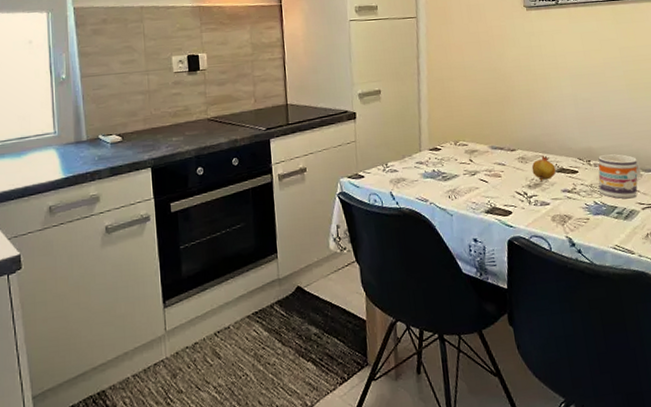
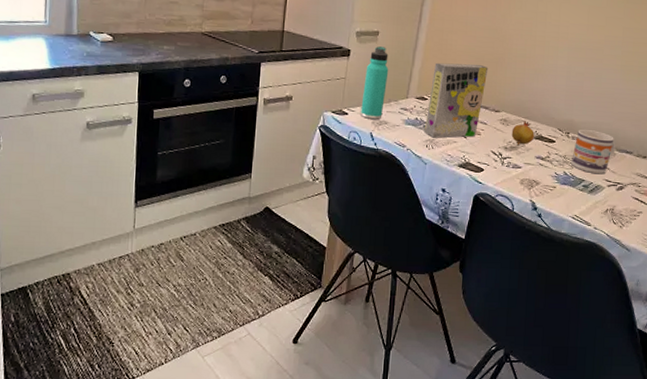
thermos bottle: none [374,104,399,179] -> present [361,46,389,120]
cereal box: none [441,107,497,188] -> present [425,62,489,138]

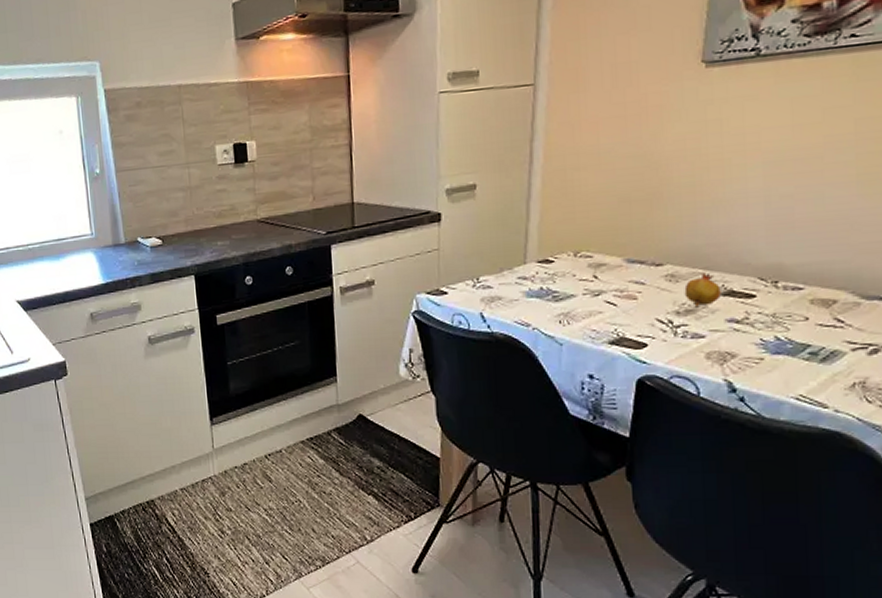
thermos bottle: present [361,46,389,120] -> none [463,203,496,297]
cereal box: present [425,62,489,138] -> none [554,206,639,311]
mug: present [571,130,616,175] -> none [785,273,860,335]

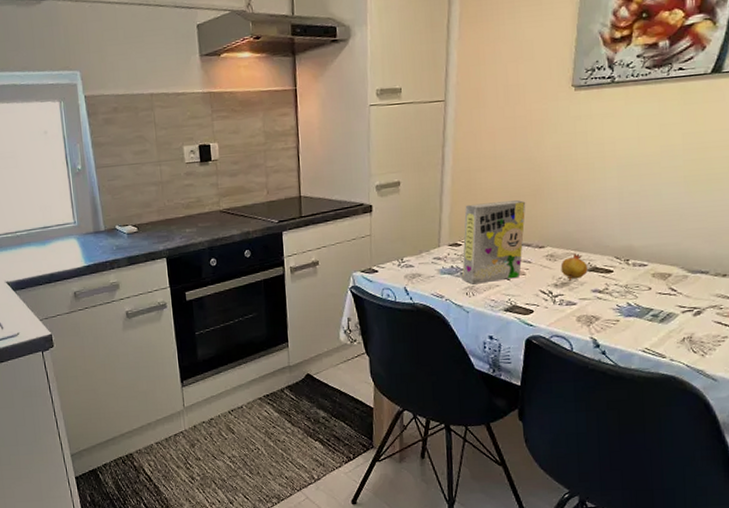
cereal box: none [554,206,639,311] -> present [462,200,526,285]

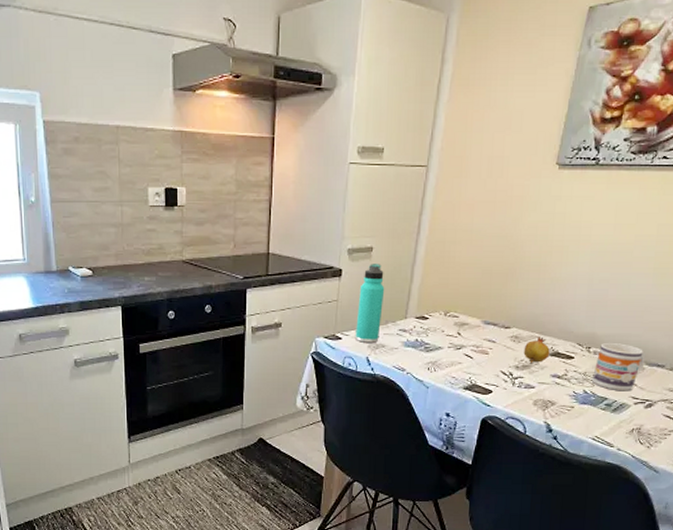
thermos bottle: none [391,197,416,274] -> present [355,264,385,344]
cereal box: present [462,200,526,285] -> none [426,277,497,360]
mug: none [635,253,688,301] -> present [592,343,645,392]

